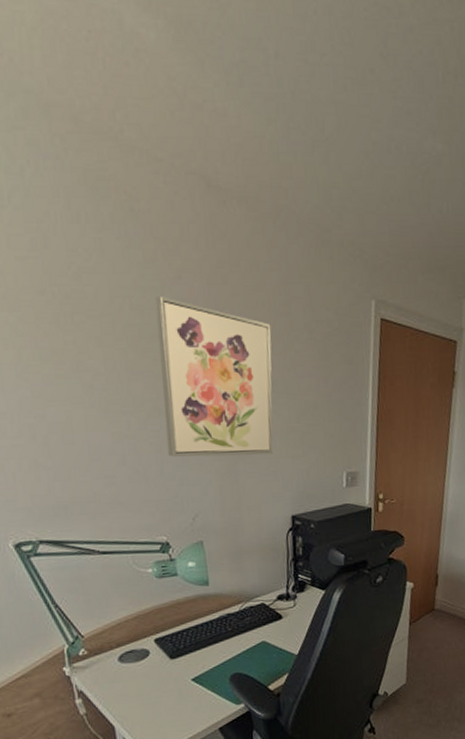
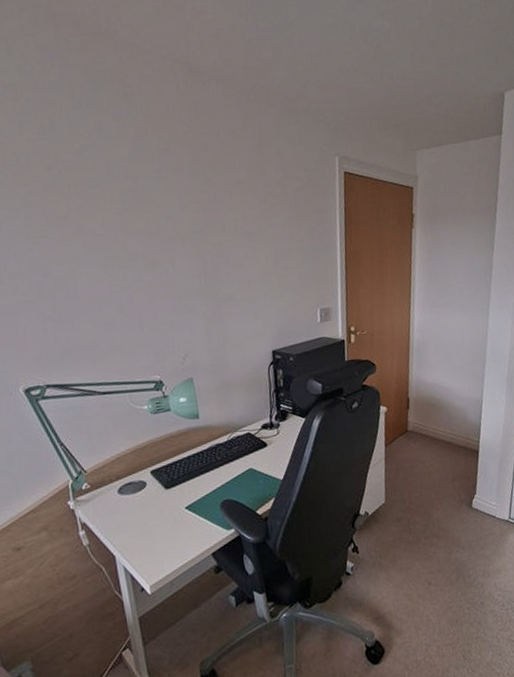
wall art: present [154,295,274,457] -> none [146,164,254,304]

